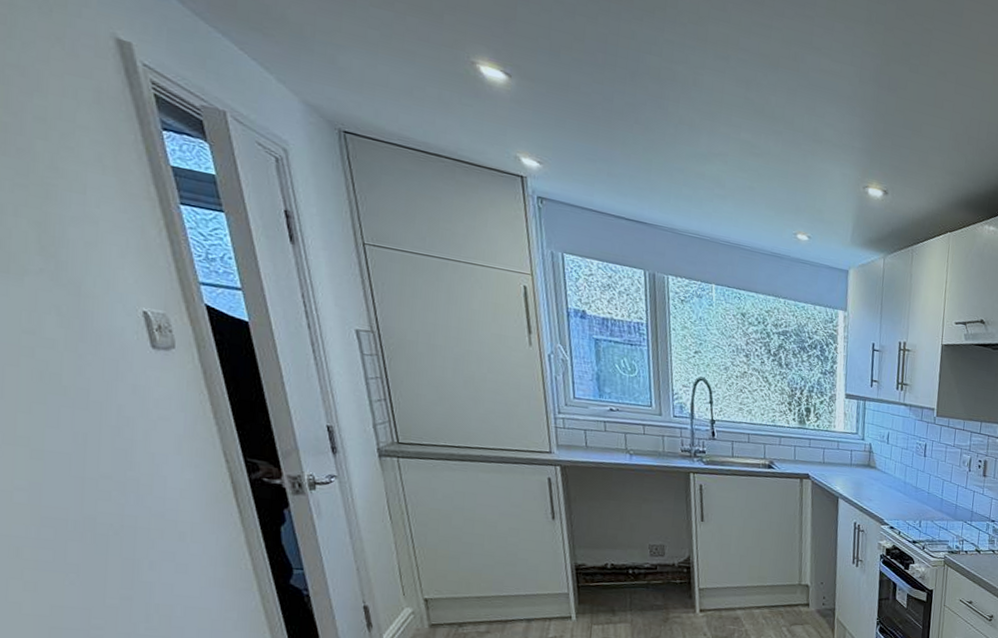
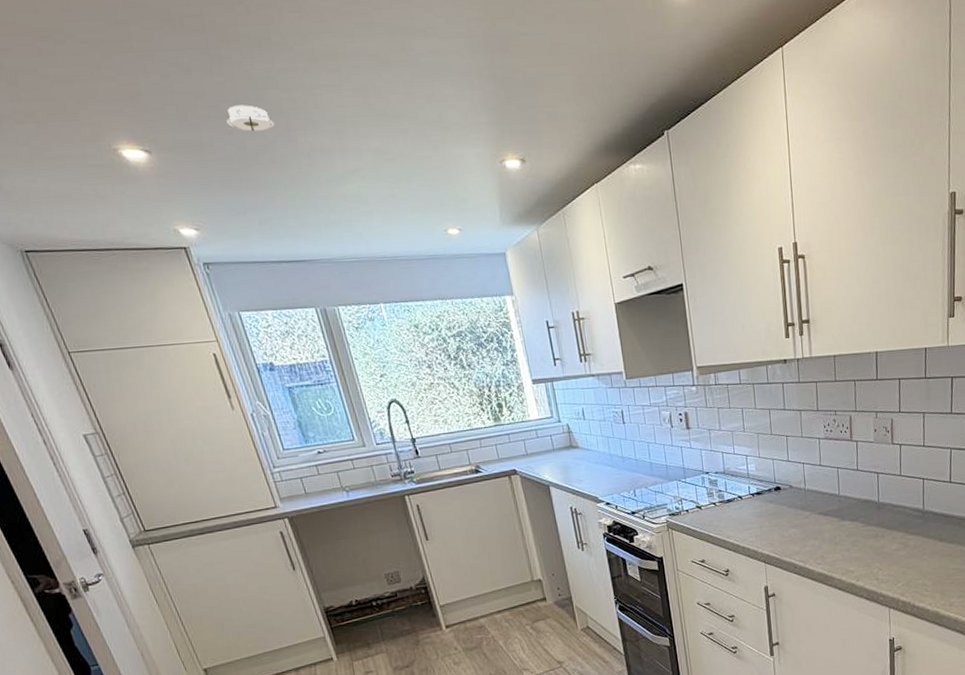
smoke detector: none [598,58,648,91] -> present [226,105,275,131]

